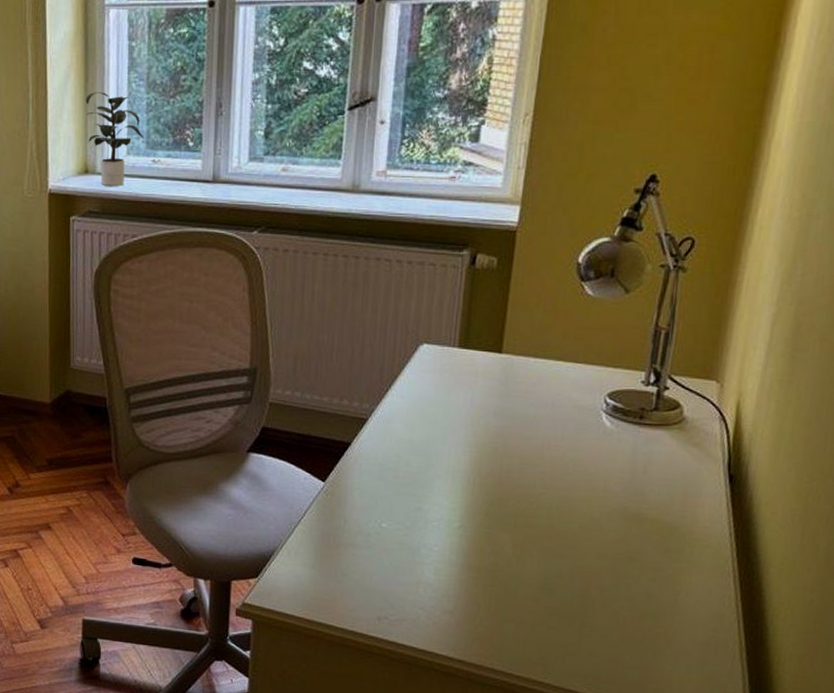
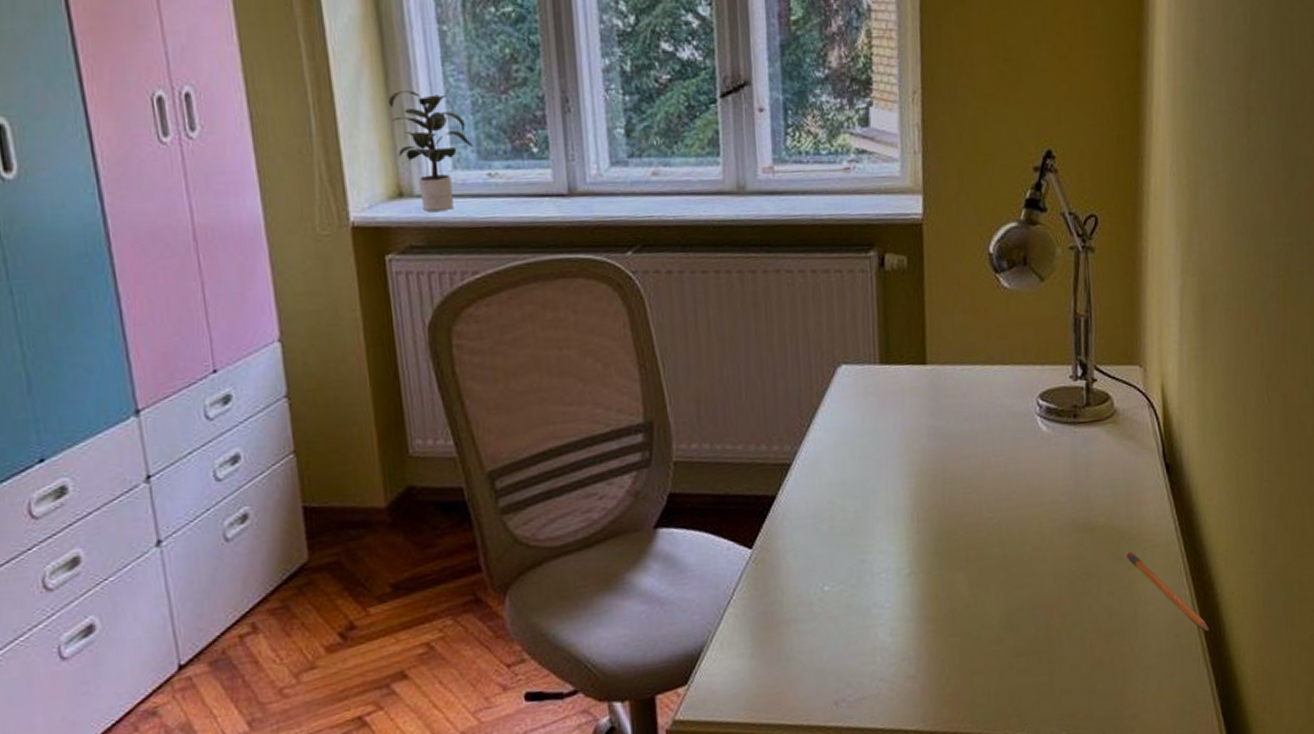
pencil: none [673,547,752,635] -> present [1126,552,1211,634]

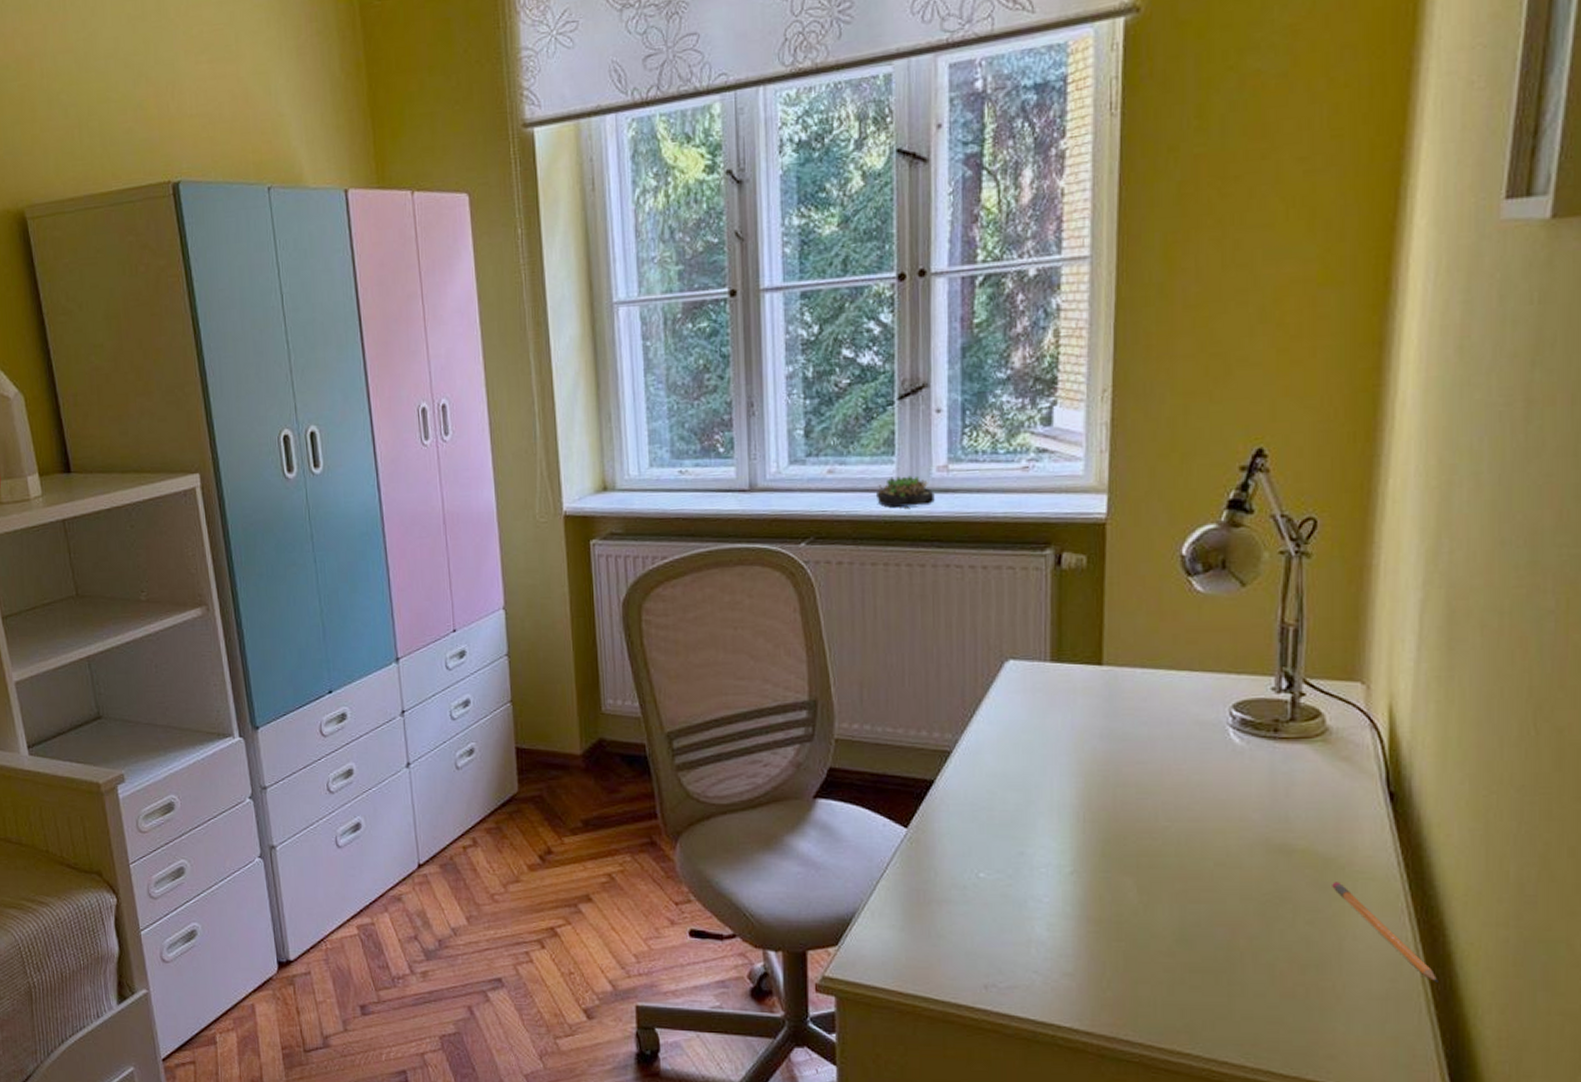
potted plant: present [388,91,474,212] -> none [598,399,668,504]
succulent plant: none [702,178,762,211] -> present [875,476,935,507]

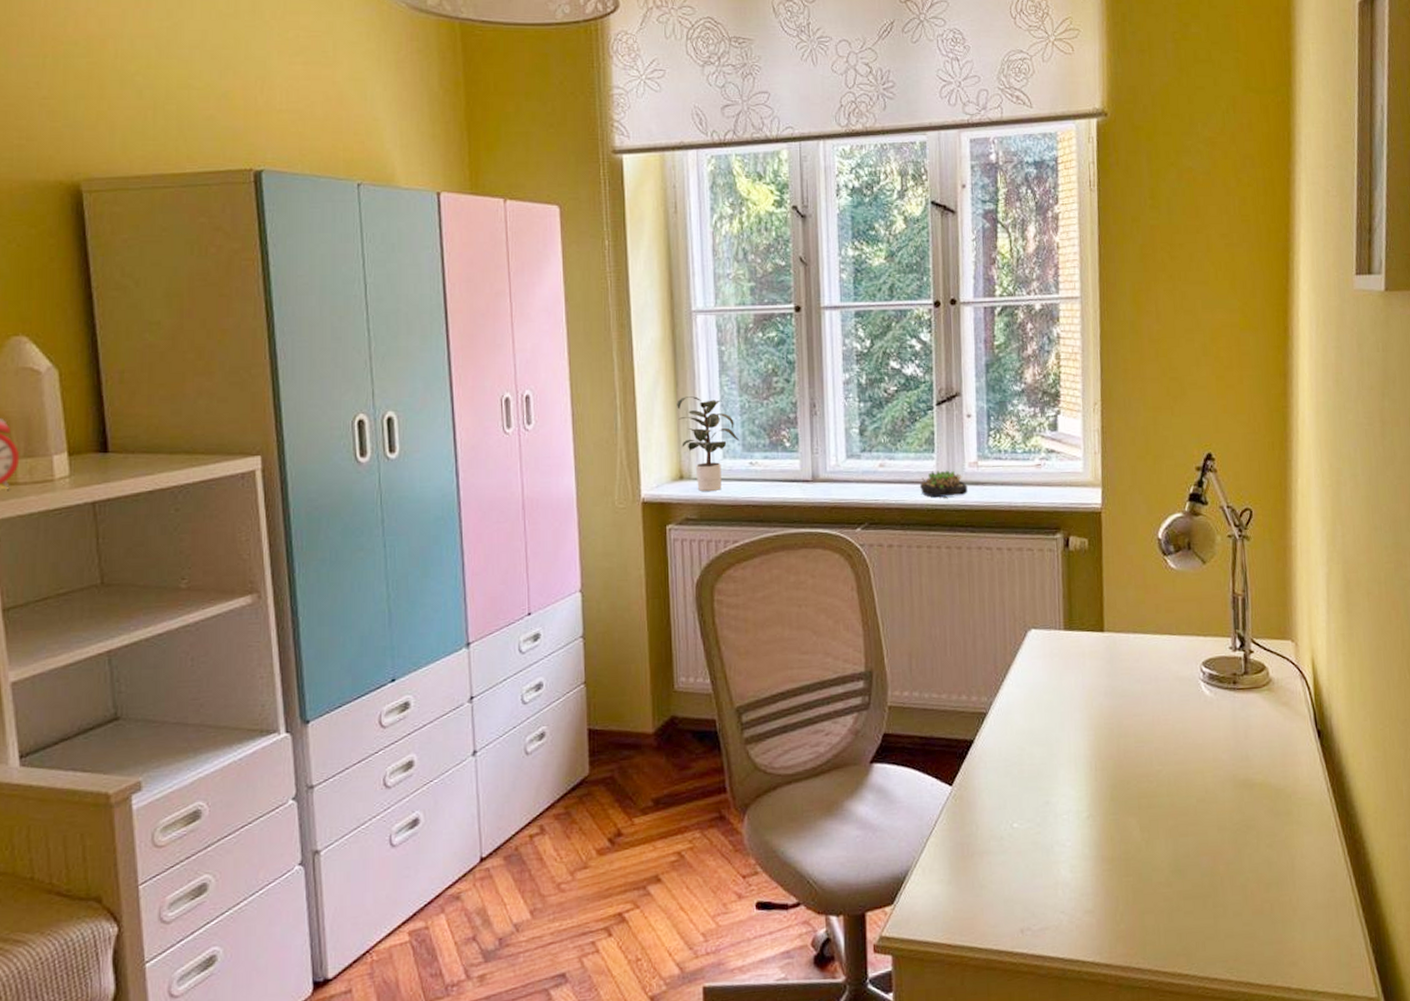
potted plant: none [598,399,668,504] -> present [677,396,740,492]
pencil: present [1332,882,1438,984] -> none [1283,808,1363,890]

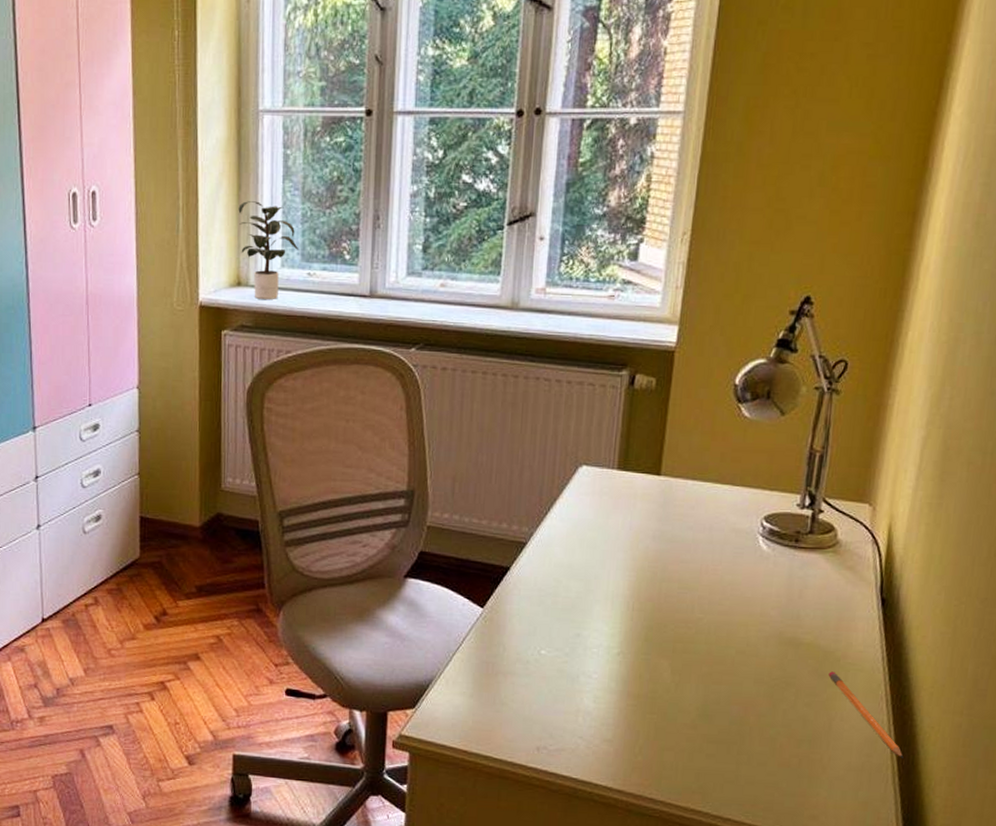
succulent plant: present [919,470,968,497] -> none [480,294,532,323]
pencil: none [1283,808,1363,890] -> present [828,671,904,760]

